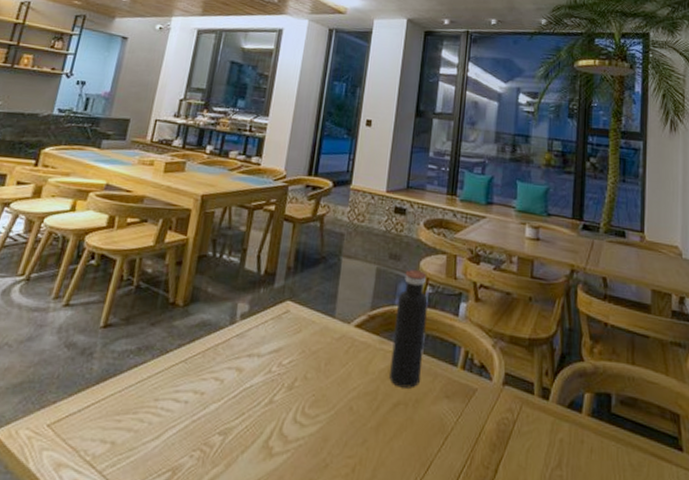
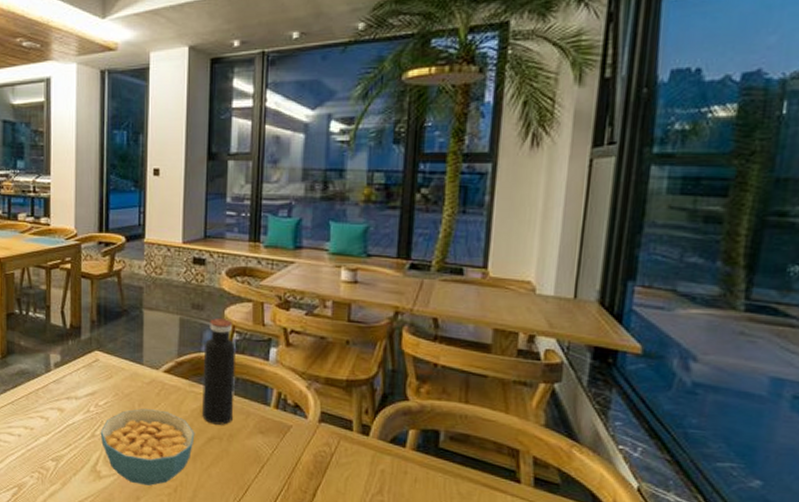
cereal bowl: none [278,369,381,464] -> present [100,409,195,486]

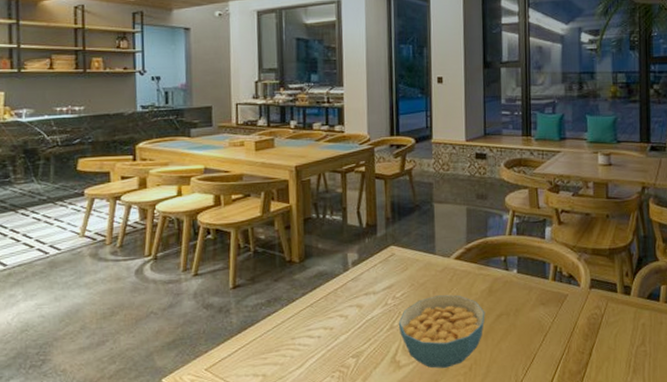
water bottle: present [202,318,236,425] -> none [489,205,518,302]

